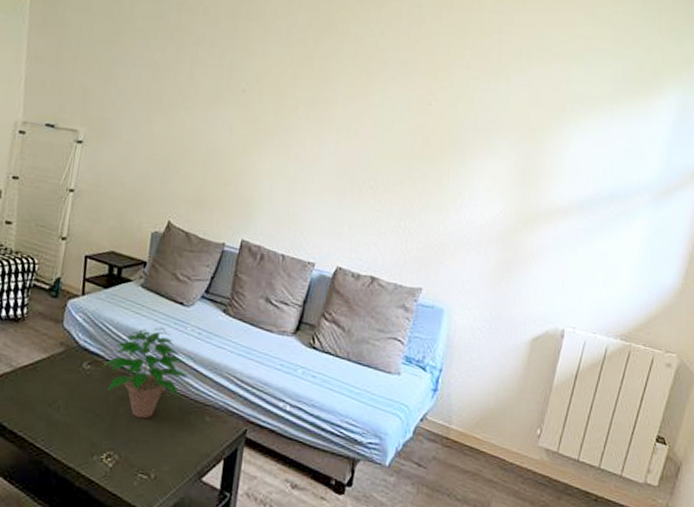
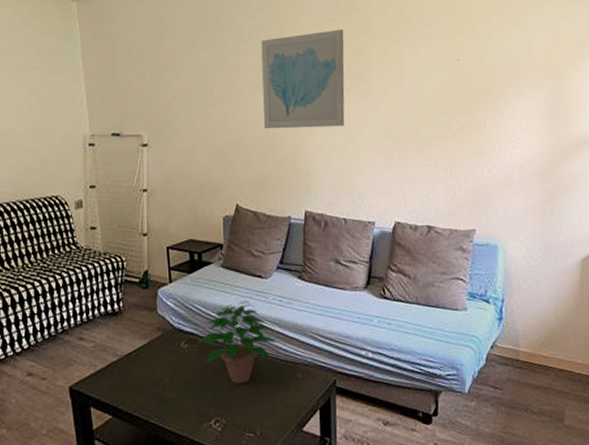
wall art: none [212,49,313,156] -> present [261,30,345,129]

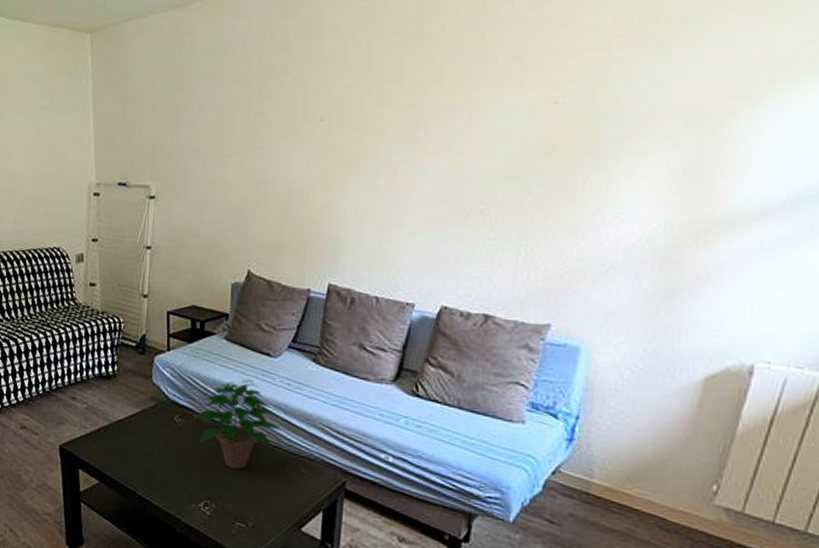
wall art: present [261,30,345,129] -> none [289,63,401,185]

